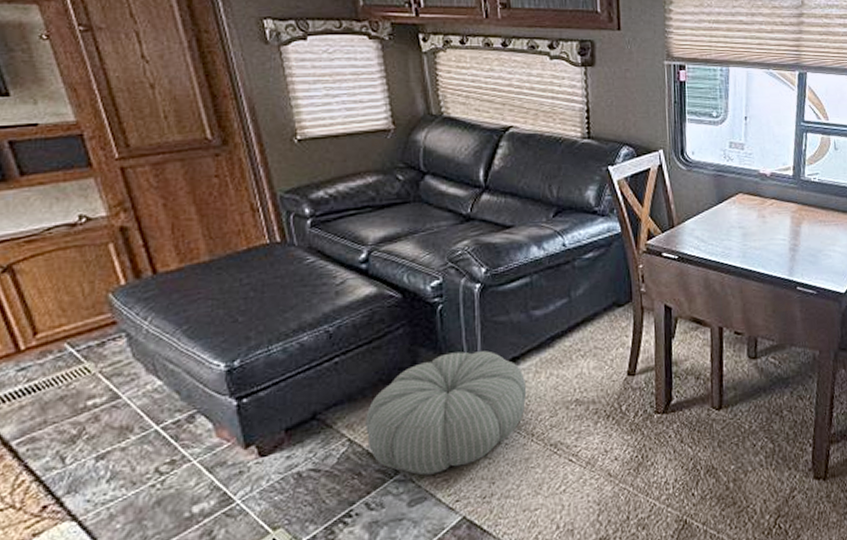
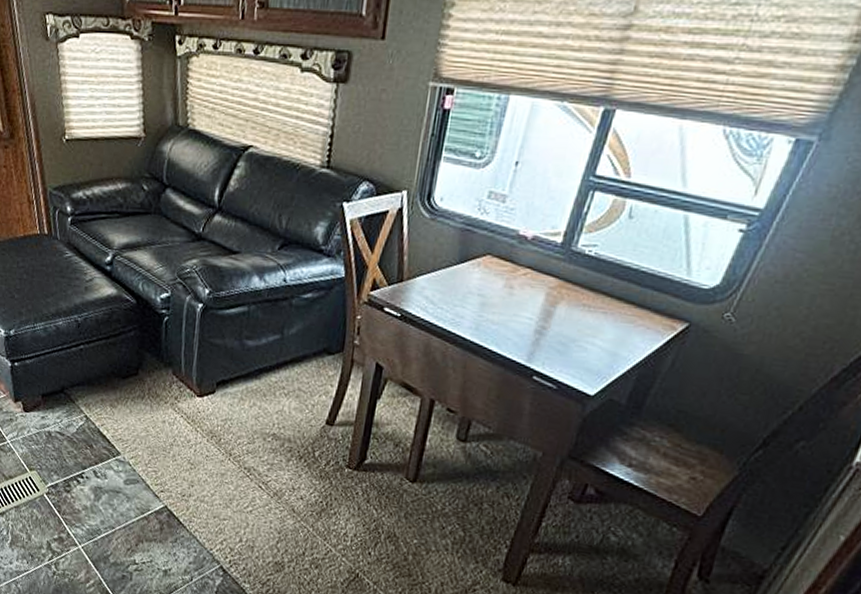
pouf: present [366,351,527,476] -> none [98,362,231,464]

